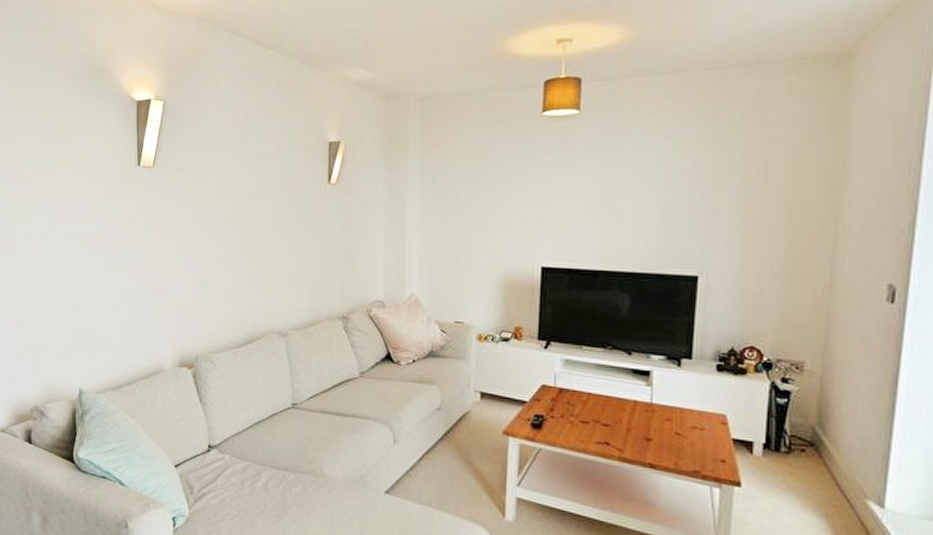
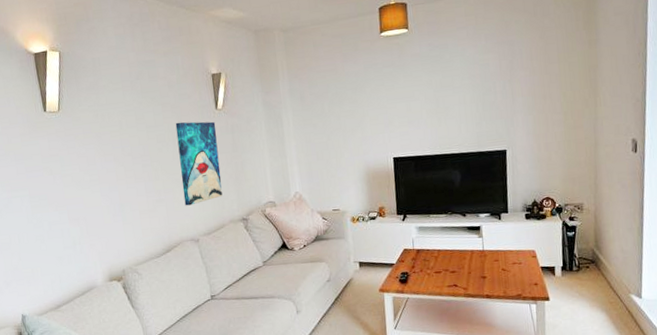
wall art: none [277,193,326,292] -> present [175,121,223,206]

